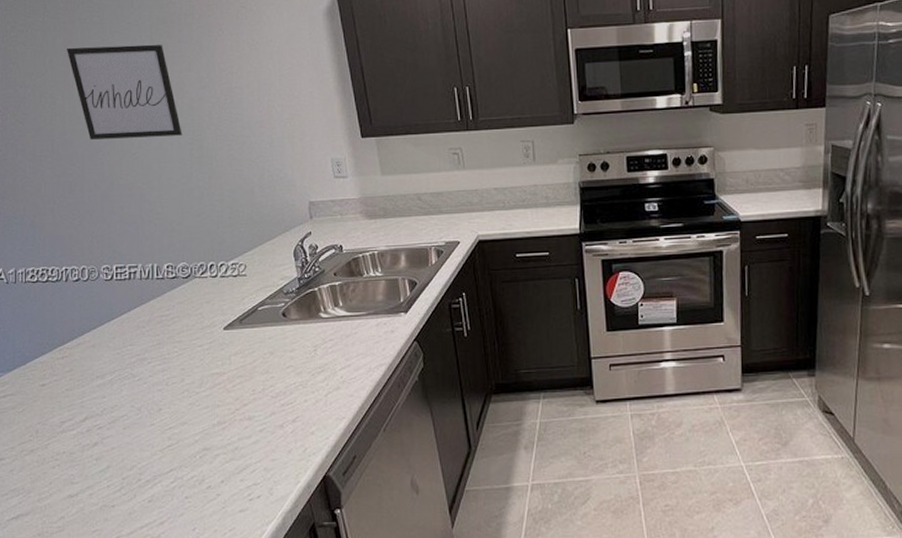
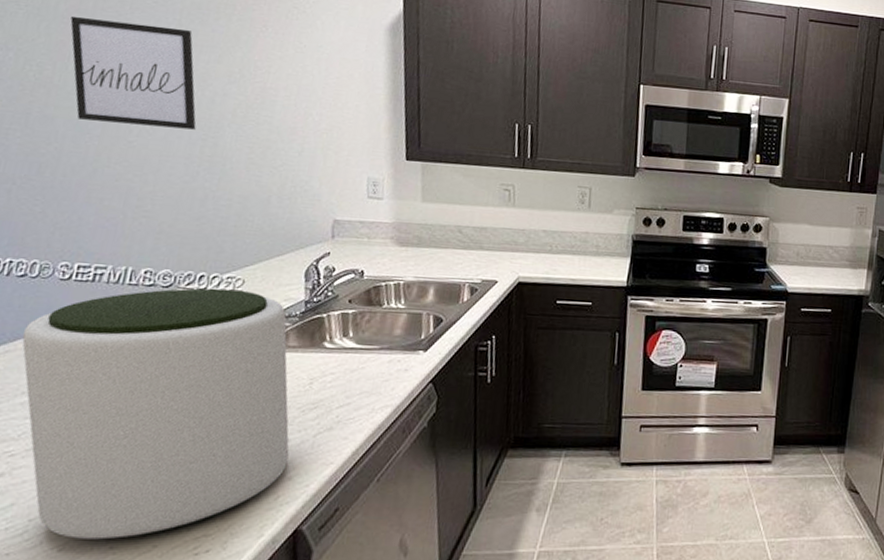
plant pot: none [87,274,308,492] -> present [22,288,290,540]

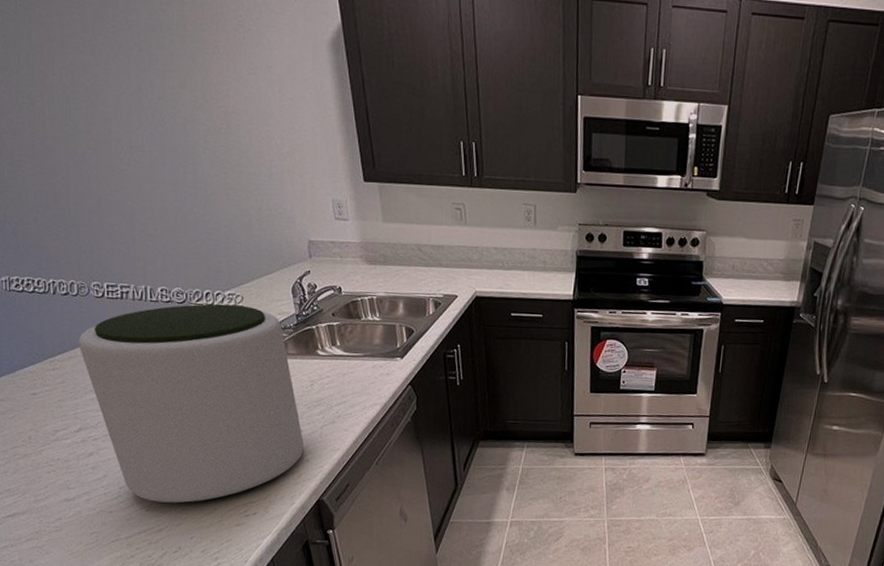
wall art: present [70,16,197,130] -> none [44,44,175,157]

